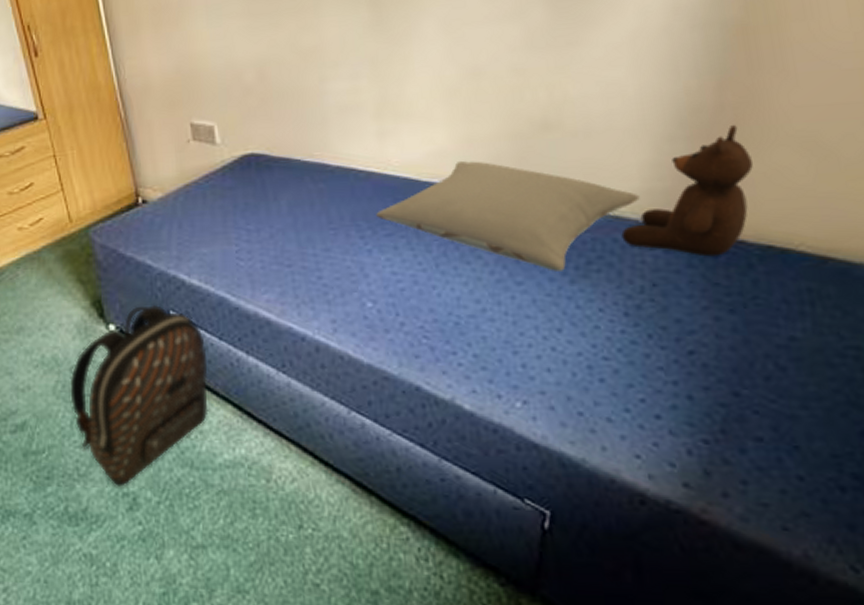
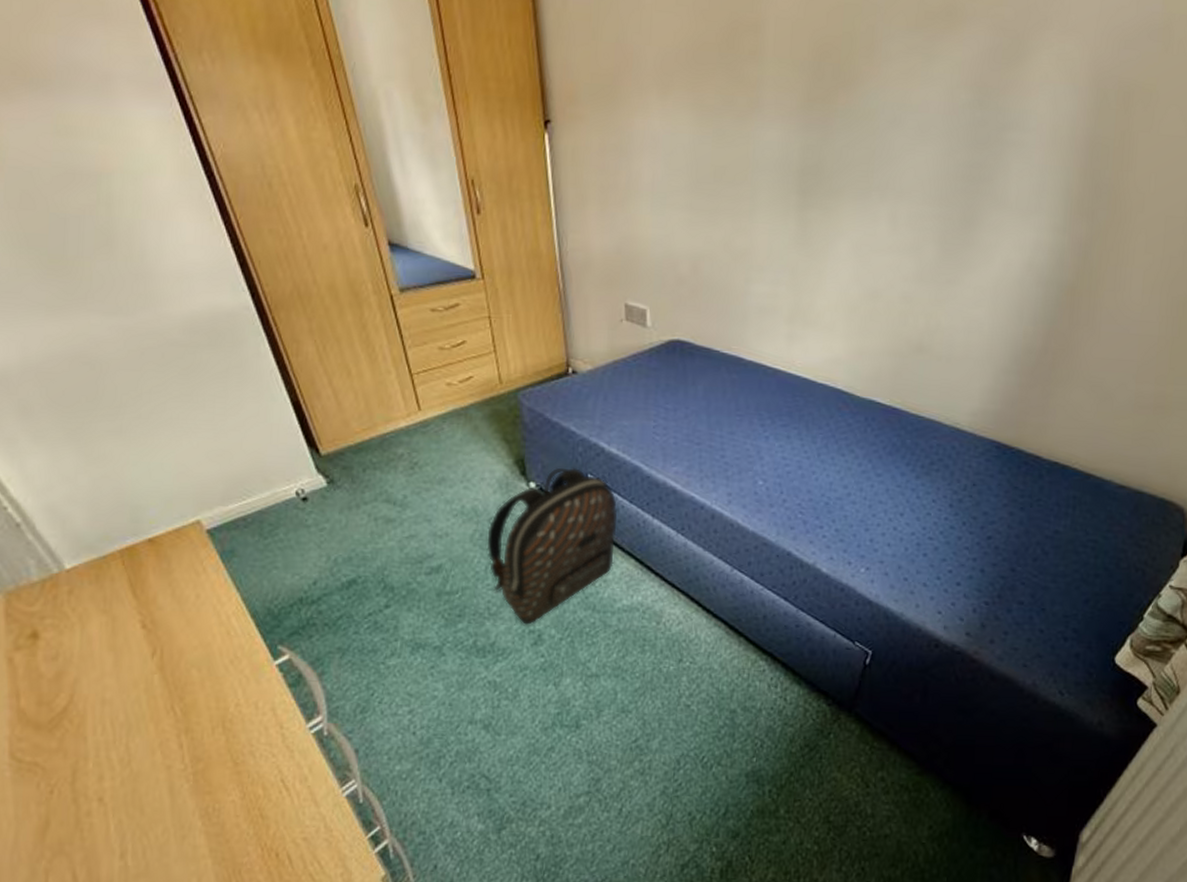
pillow: present [376,160,640,271] -> none [776,369,977,468]
teddy bear: present [621,124,753,257] -> none [958,365,1058,467]

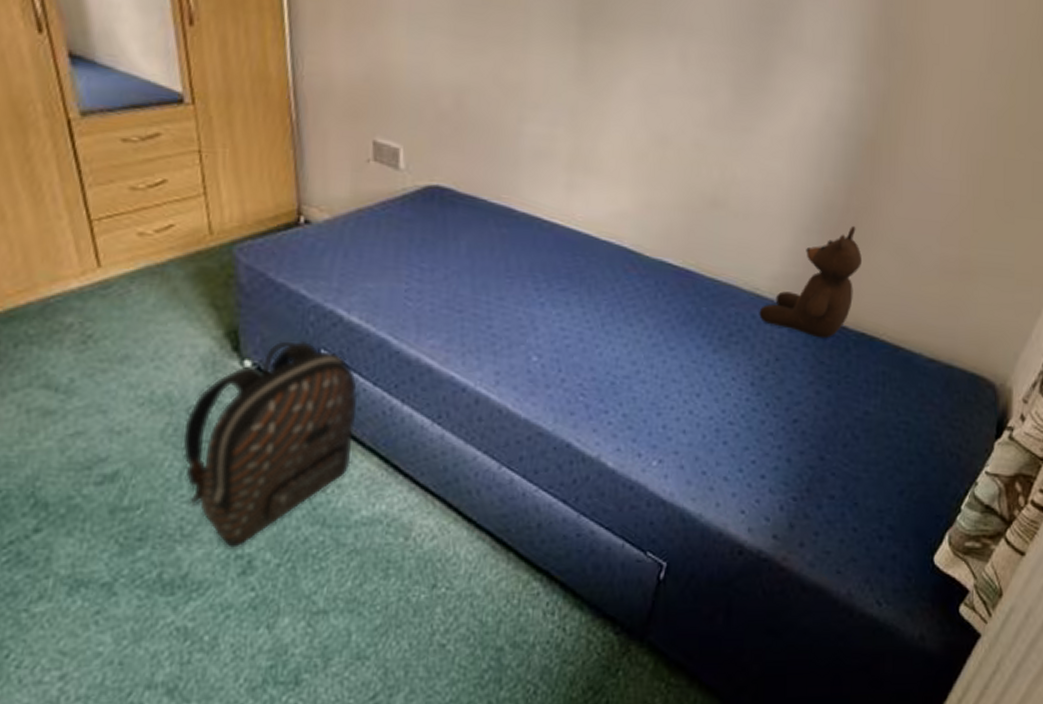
teddy bear: none [958,365,1058,467] -> present [759,225,862,339]

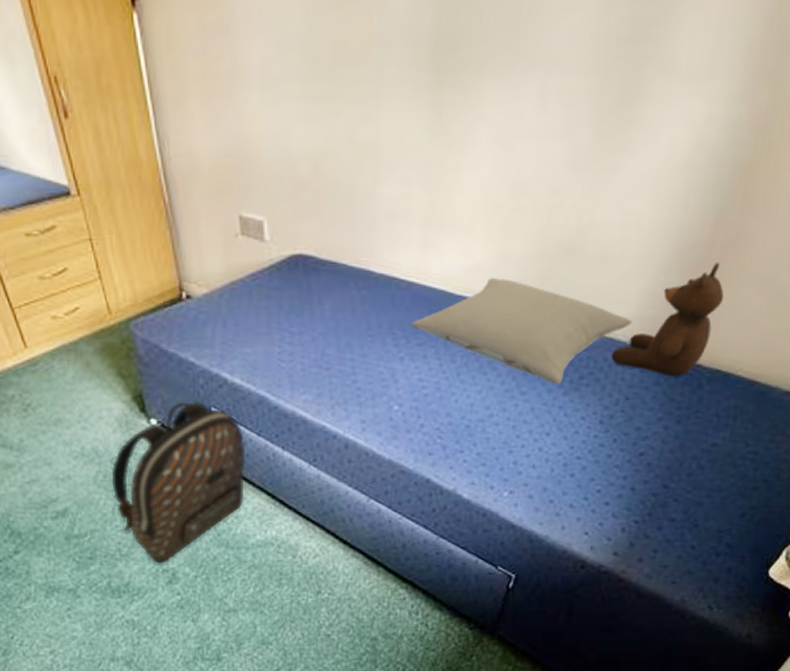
pillow: none [554,224,777,340] -> present [411,277,632,384]

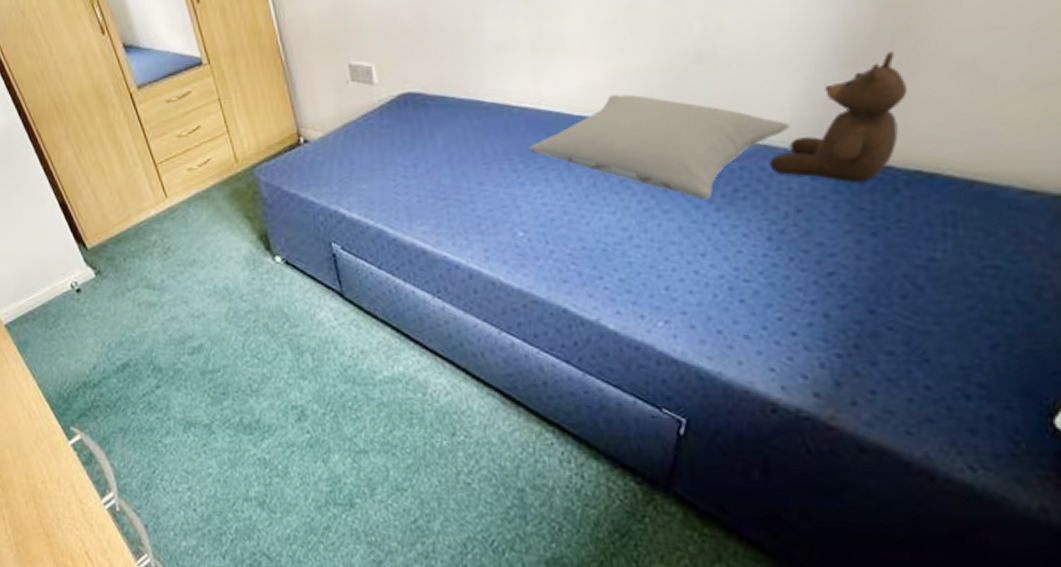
backpack: present [111,402,246,564] -> none [240,238,369,400]

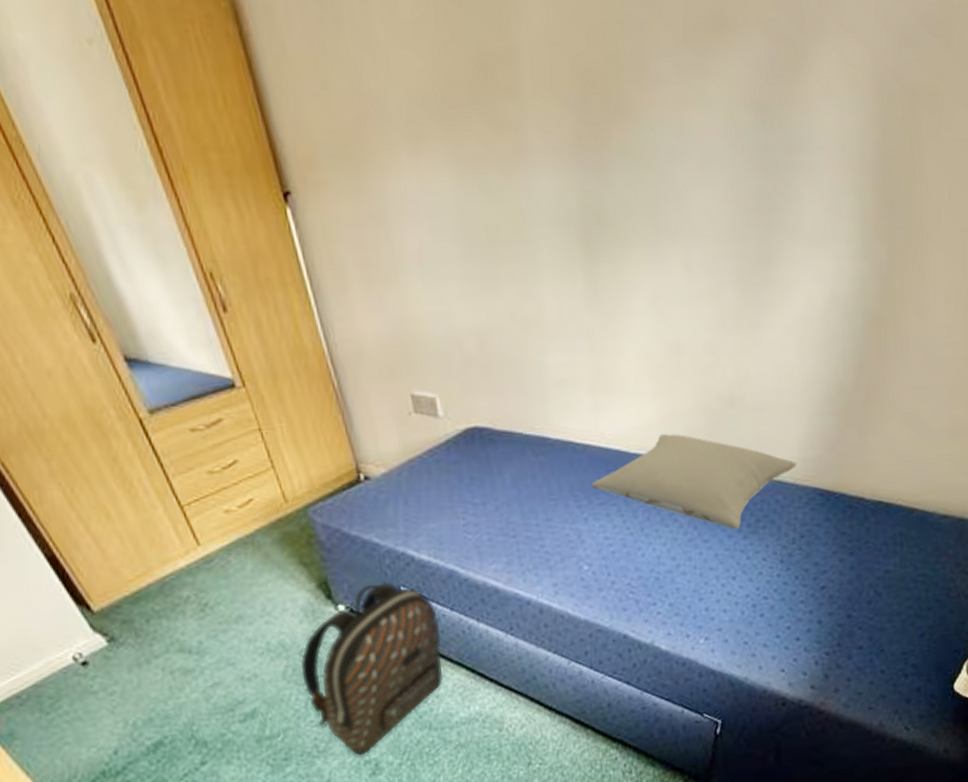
backpack: none [240,238,369,400] -> present [300,582,444,756]
teddy bear: present [769,50,907,183] -> none [782,402,874,512]

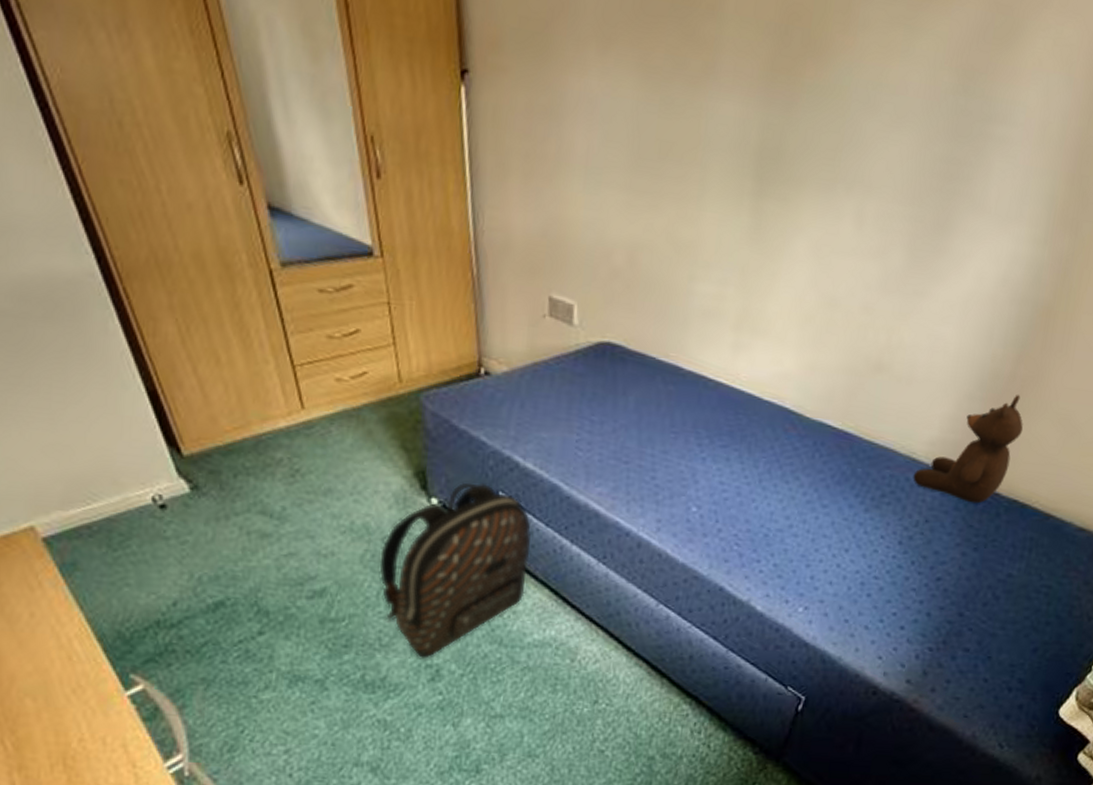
pillow: present [591,433,797,529] -> none [716,386,935,500]
teddy bear: none [782,402,874,512] -> present [913,394,1023,504]

